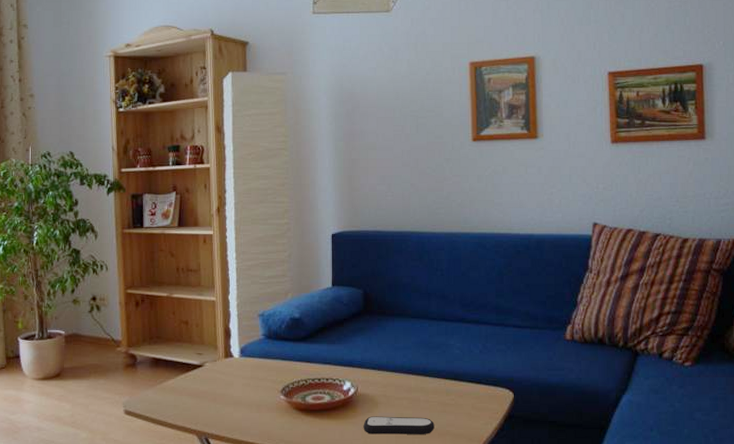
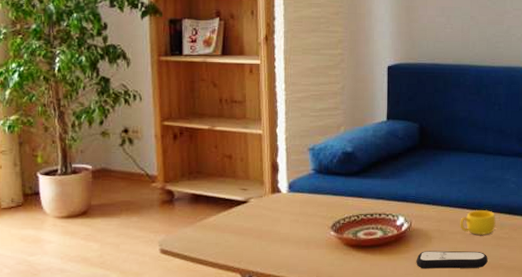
cup: none [405,375,442,401] -> present [460,209,496,235]

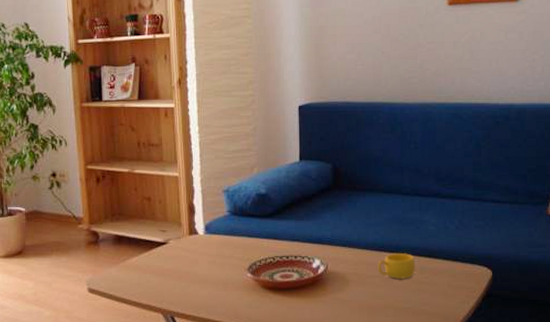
remote control: present [416,250,488,269] -> none [334,294,408,313]

